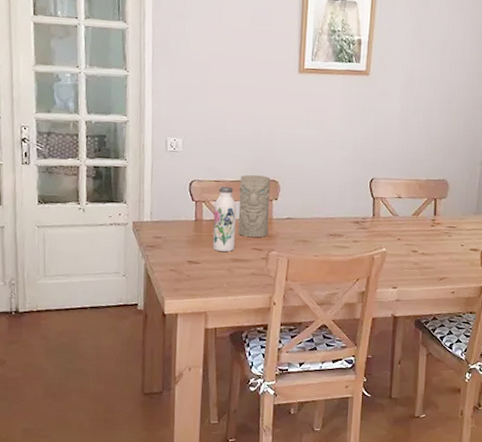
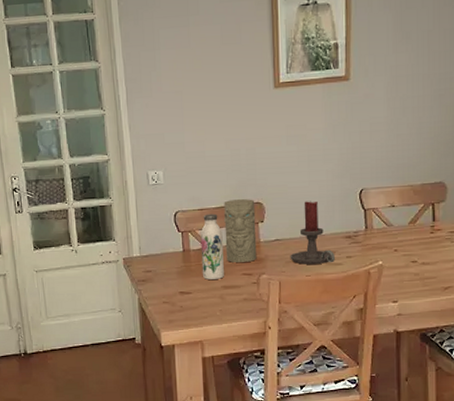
candle holder: none [300,184,342,246] -> present [290,201,335,265]

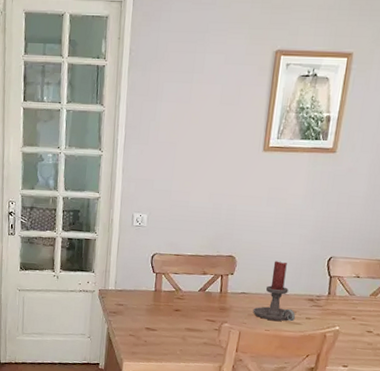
water bottle: present [200,213,224,280] -> none [169,260,194,321]
decorative vase: present [224,199,257,263] -> none [193,250,229,310]

